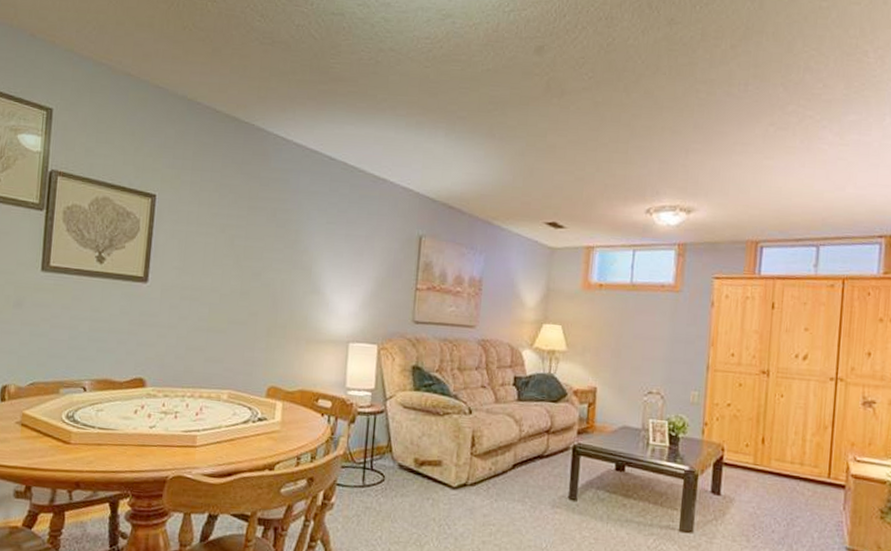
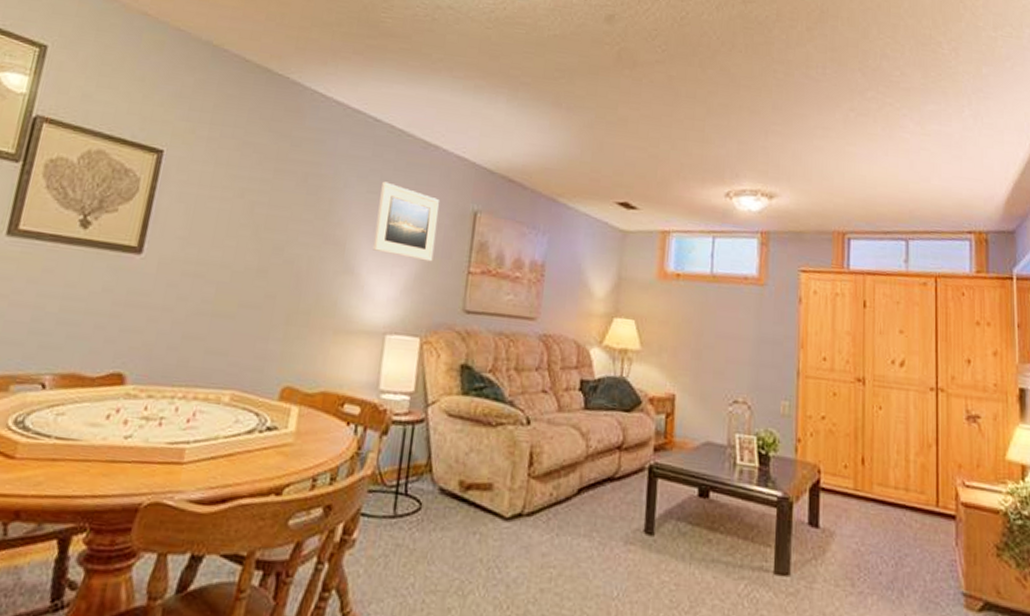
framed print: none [334,213,389,281] -> present [373,181,439,262]

